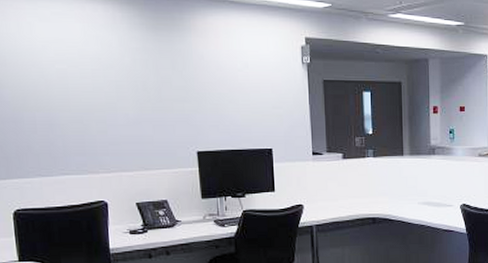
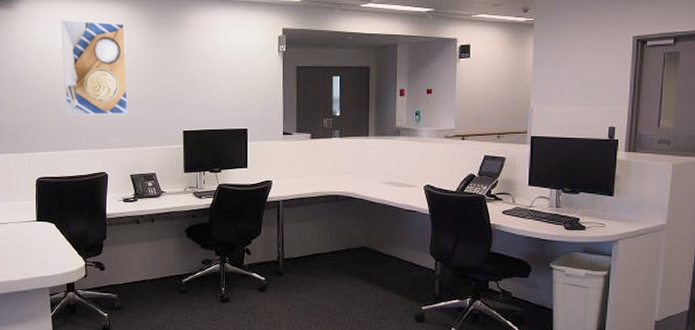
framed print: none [28,17,128,133] -> present [61,20,128,115]

